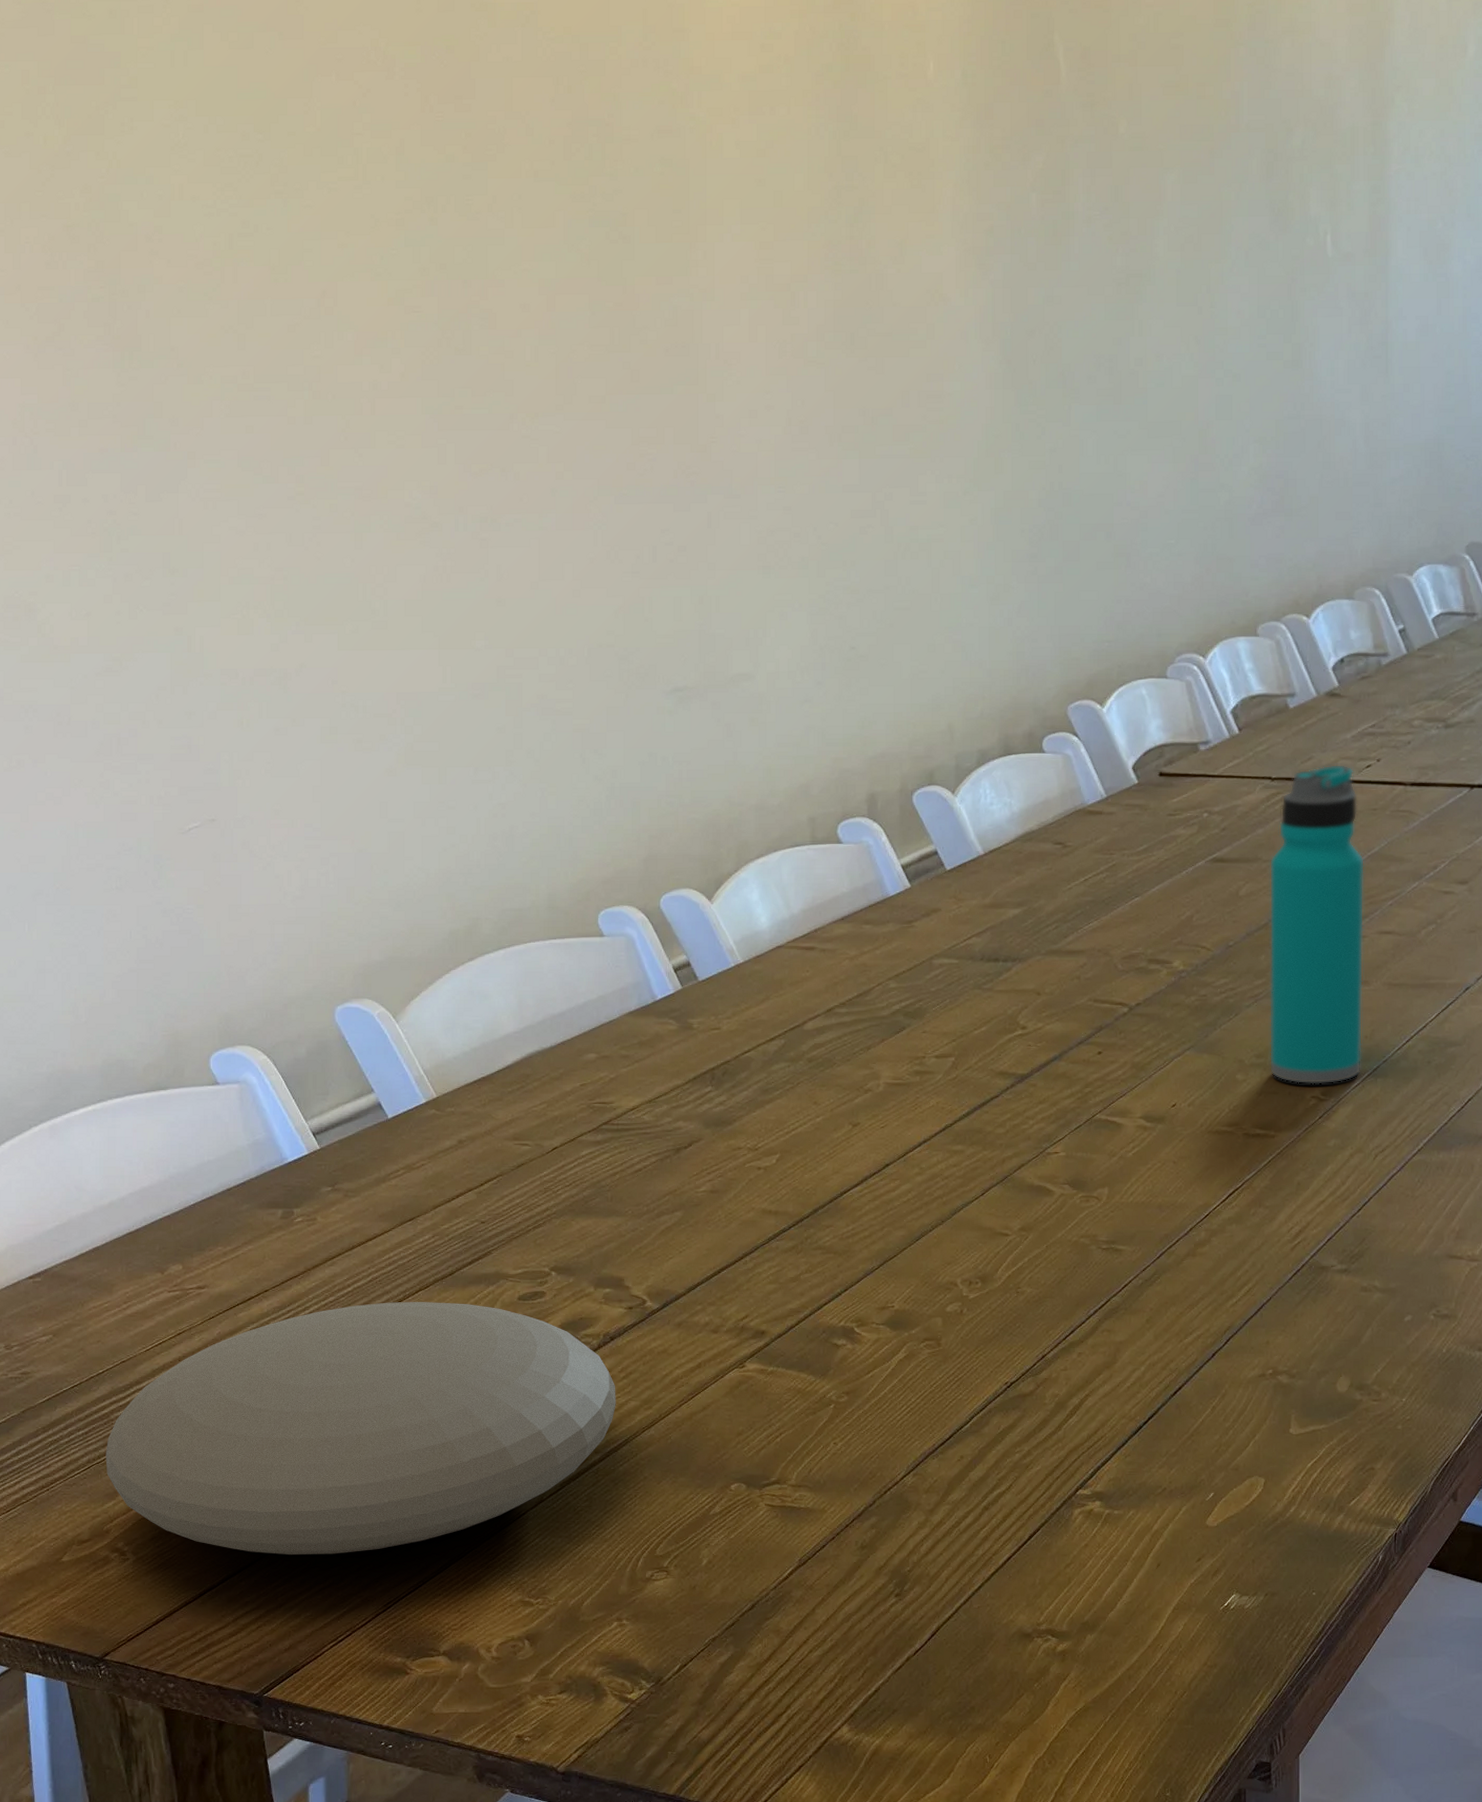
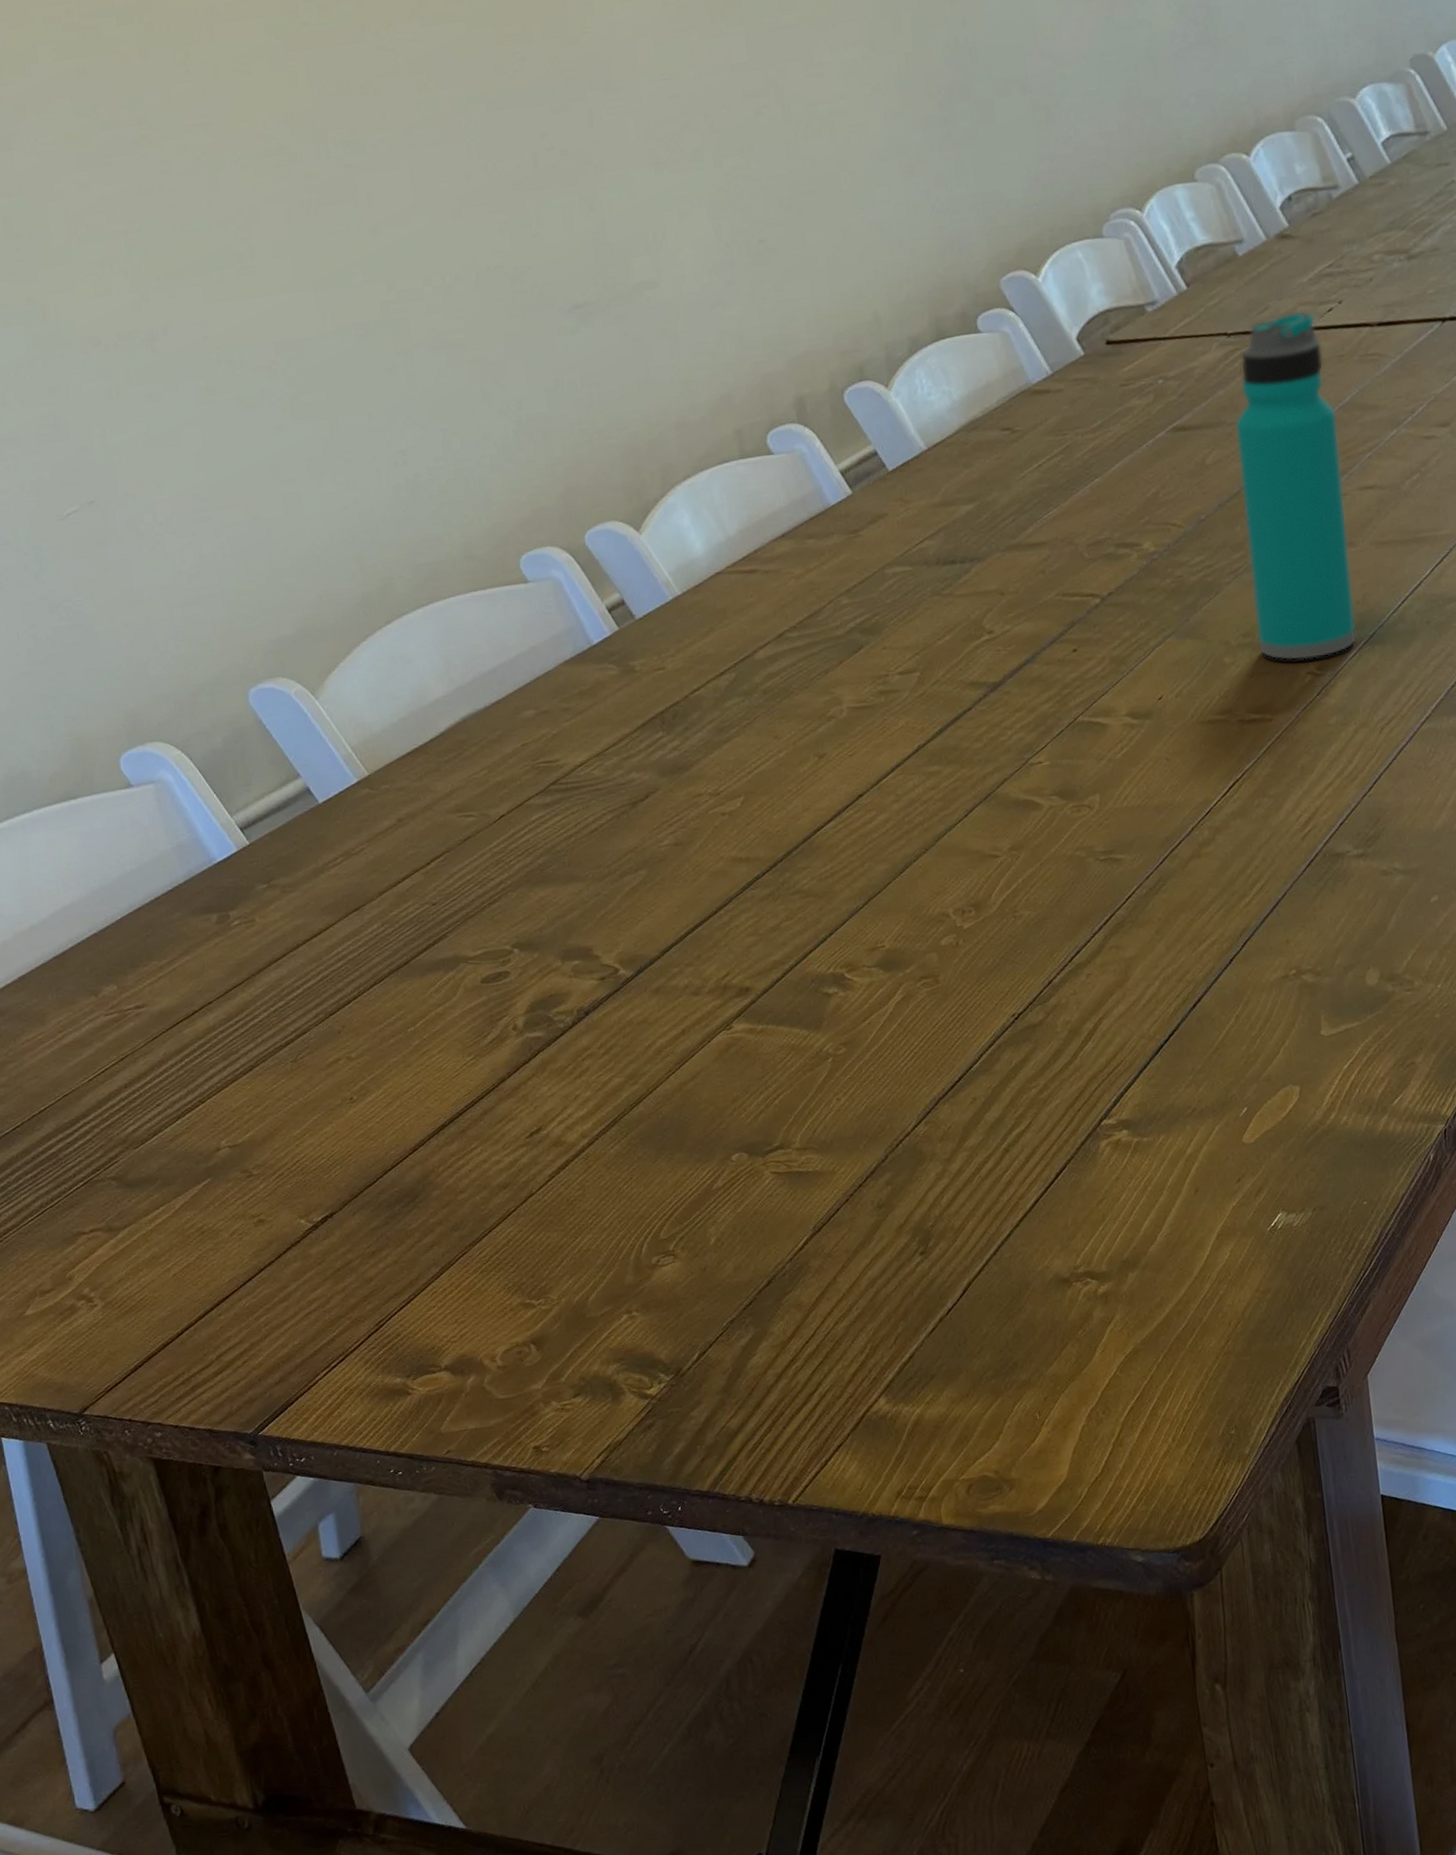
plate: present [105,1302,616,1554] -> none [58,993,599,1284]

